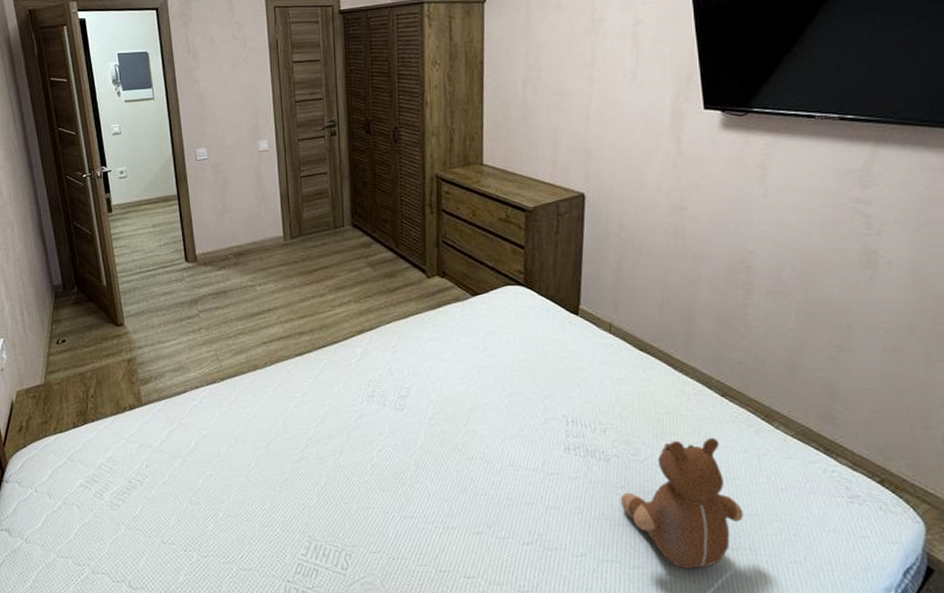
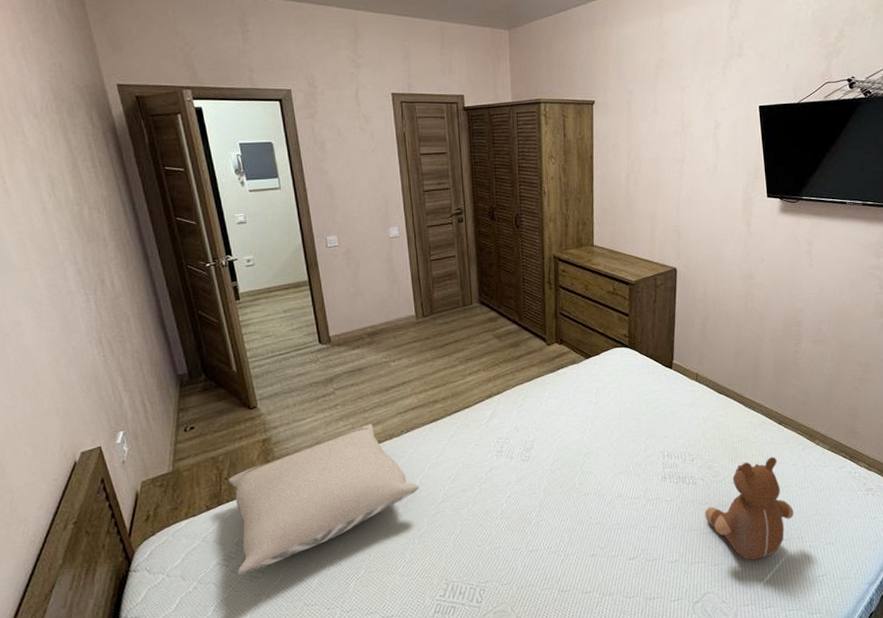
pillow: none [94,352,282,501] -> present [228,424,419,575]

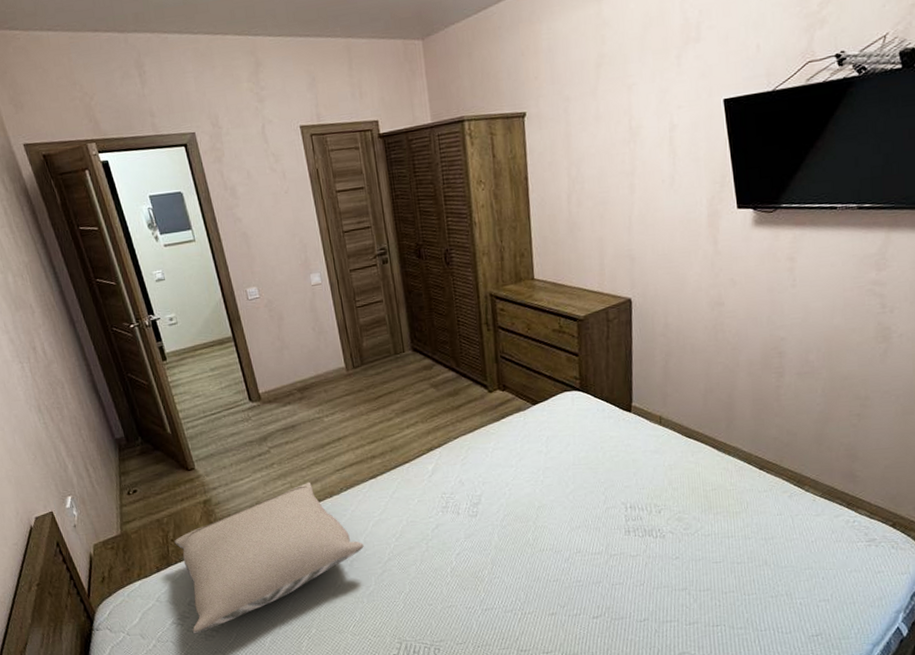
teddy bear: present [704,456,794,560] -> none [675,505,781,619]

